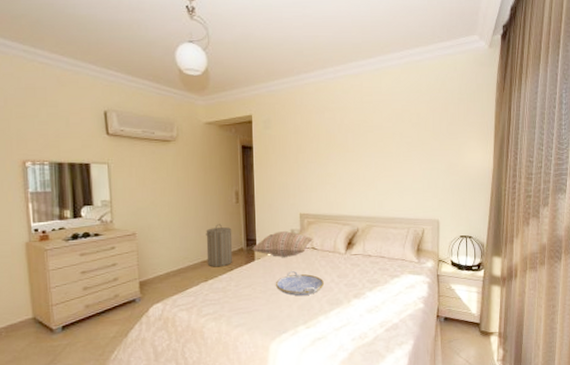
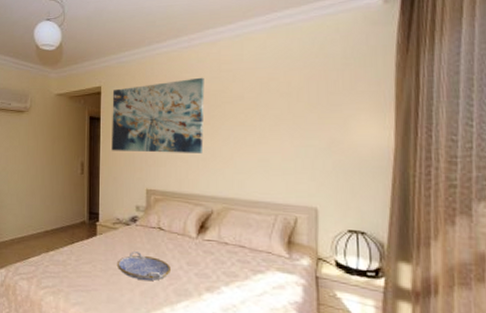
laundry hamper: present [206,224,233,267] -> none [49,194,76,239]
cushion: present [251,231,313,257] -> none [94,207,159,236]
wall art: none [263,108,349,179] -> present [111,77,204,153]

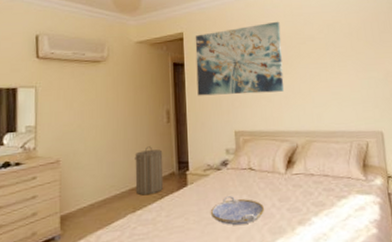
laundry hamper: none [49,194,76,239] -> present [135,146,164,196]

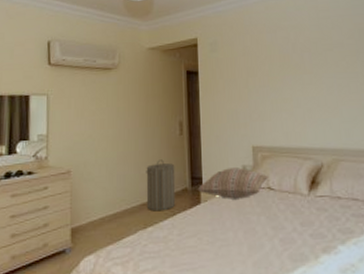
cushion: none [184,151,250,181] -> present [197,167,268,199]
wall art: present [195,21,284,96] -> none [210,25,308,107]
serving tray: present [210,196,265,226] -> none [225,217,285,250]

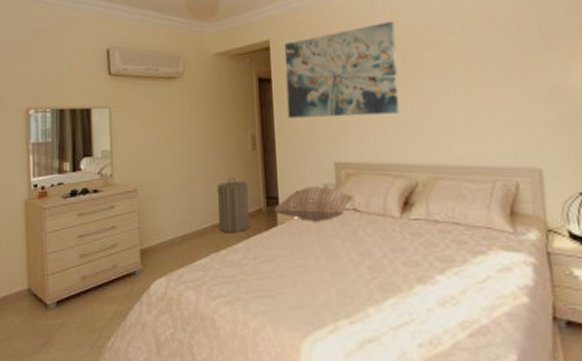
wall art: none [210,25,308,107] -> present [284,21,400,119]

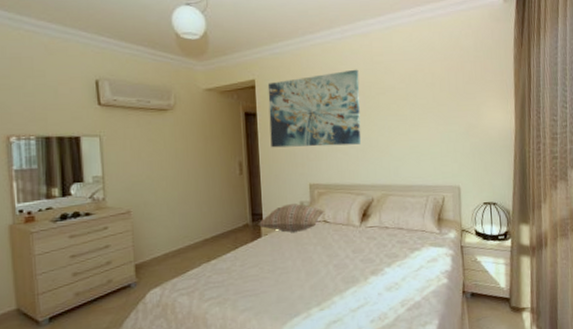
laundry hamper: present [216,177,250,234] -> none [207,198,238,246]

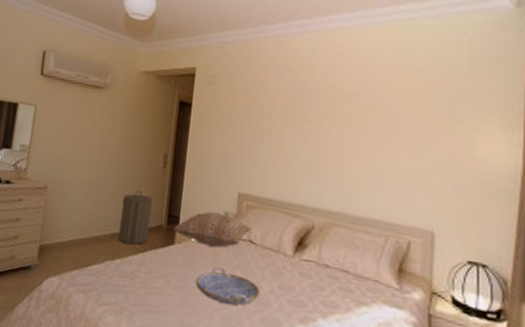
laundry hamper: none [207,198,238,246] -> present [117,190,153,245]
wall art: present [267,69,361,148] -> none [201,68,315,156]
serving tray: none [284,247,339,275] -> present [195,267,261,306]

